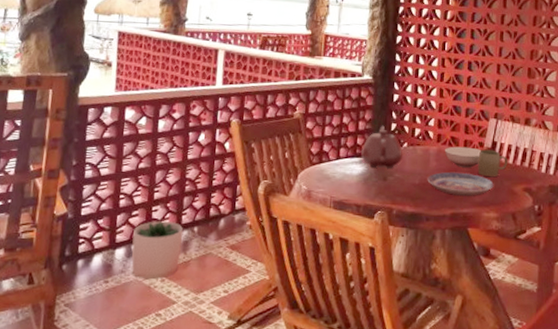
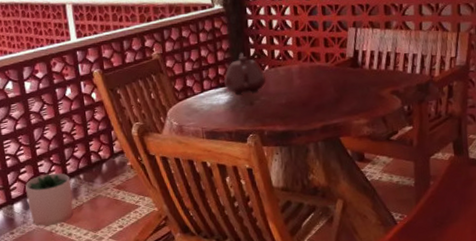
plate: present [427,172,495,197] -> none [293,85,362,109]
bowl: present [444,146,481,168] -> none [306,59,343,81]
mug: present [478,149,507,178] -> none [341,58,372,87]

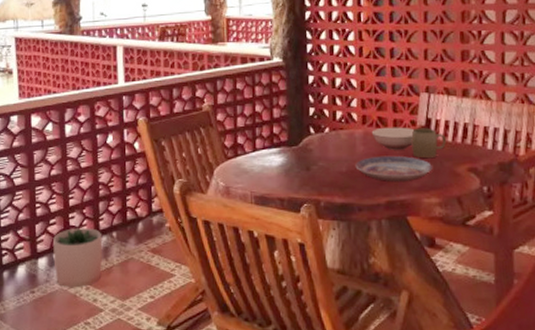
teapot: present [224,52,267,95] -> none [279,110,326,157]
plate: none [293,85,362,109] -> present [355,155,434,183]
bowl: none [306,59,343,81] -> present [371,127,414,150]
mug: none [341,58,372,87] -> present [411,127,446,159]

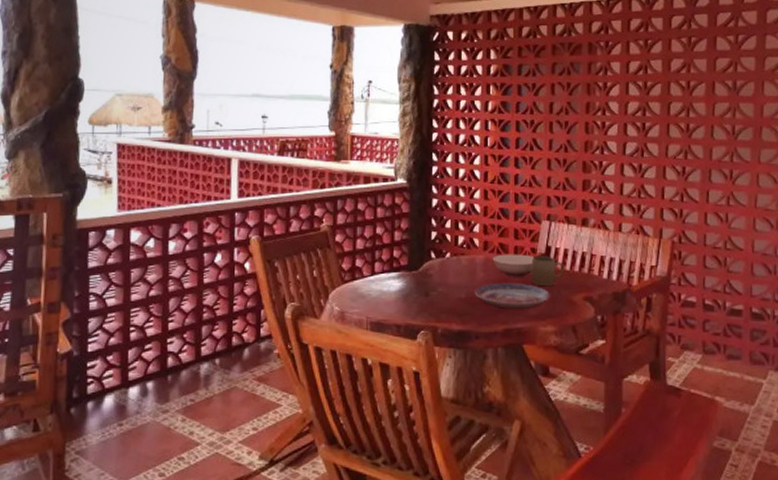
planter: present [53,228,103,288] -> none [146,354,203,420]

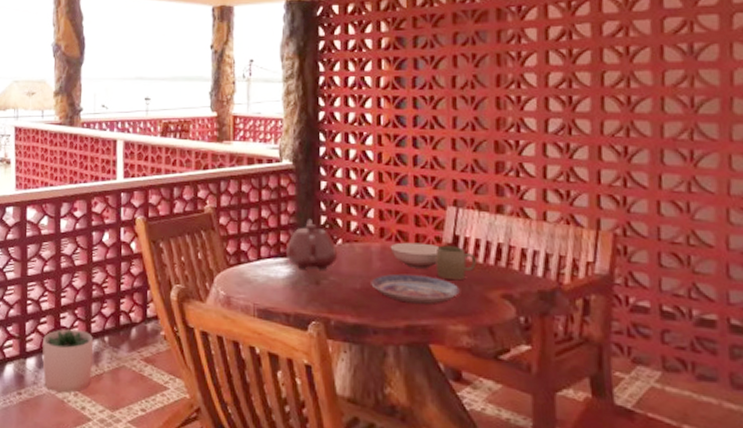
planter: none [146,354,203,420] -> present [42,329,93,394]
teapot: none [399,234,446,282] -> present [286,218,338,270]

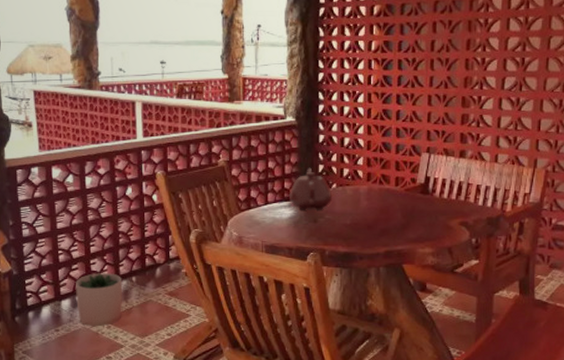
plate: present [371,274,461,305] -> none [359,210,429,234]
bowl: present [390,242,439,269] -> none [375,184,413,205]
mug: present [435,245,476,281] -> none [411,185,442,213]

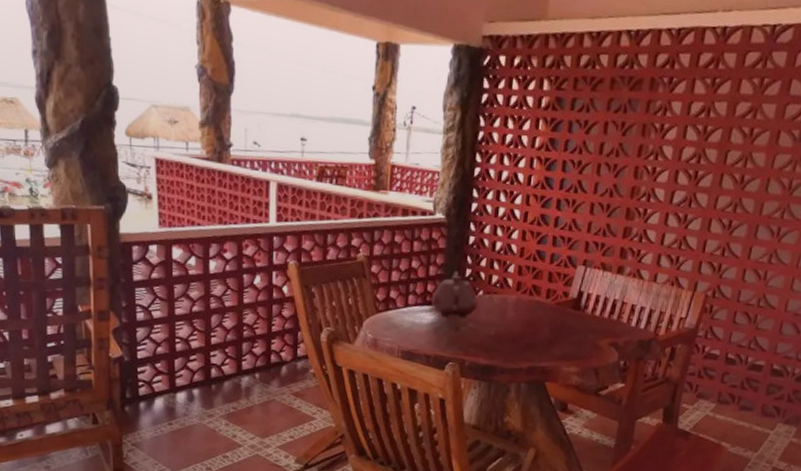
planter: present [76,273,123,327] -> none [193,366,244,424]

